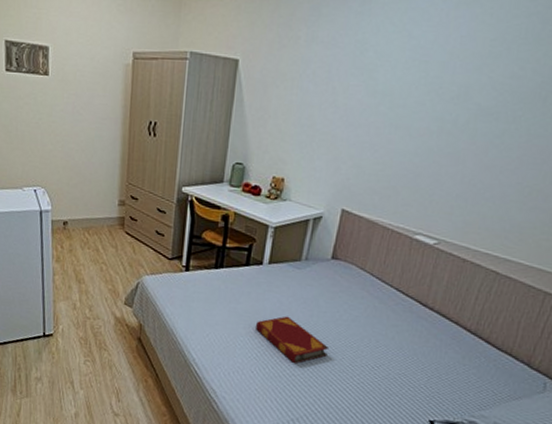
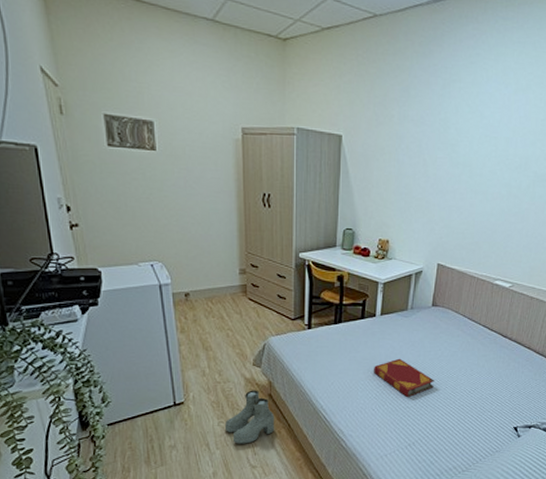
boots: none [90,330,142,389] -> present [224,390,274,444]

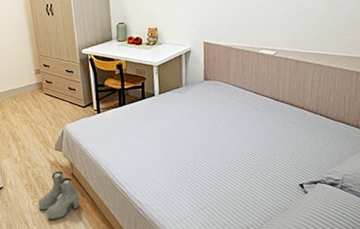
hardback book: present [374,358,434,397] -> none [159,130,217,165]

